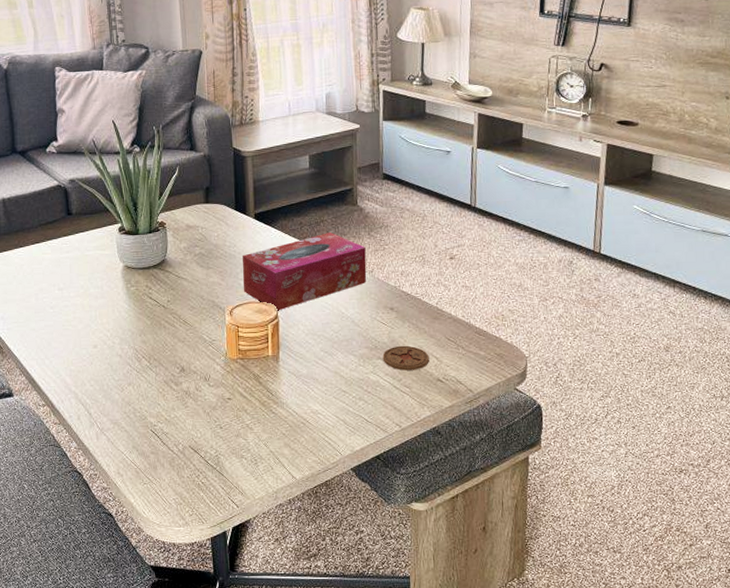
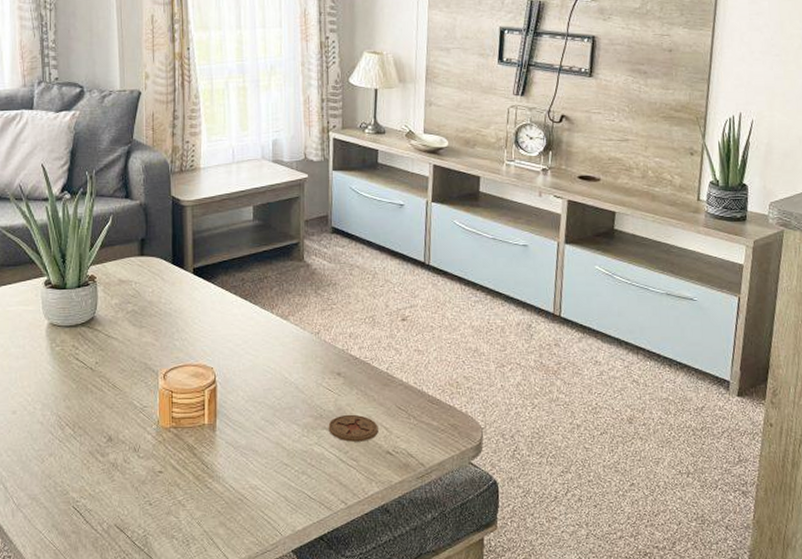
tissue box: present [243,232,367,311] -> none [179,290,313,375]

